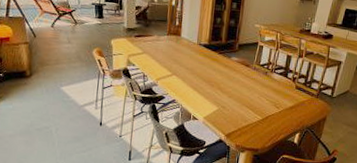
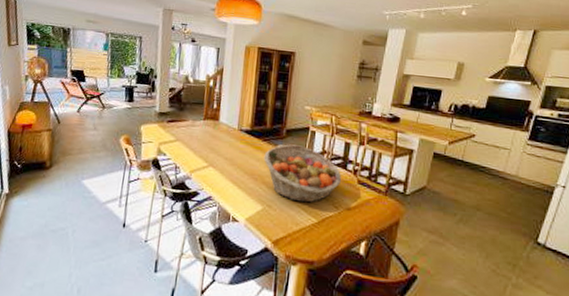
fruit basket: none [219,56,283,104] -> present [264,144,342,203]

